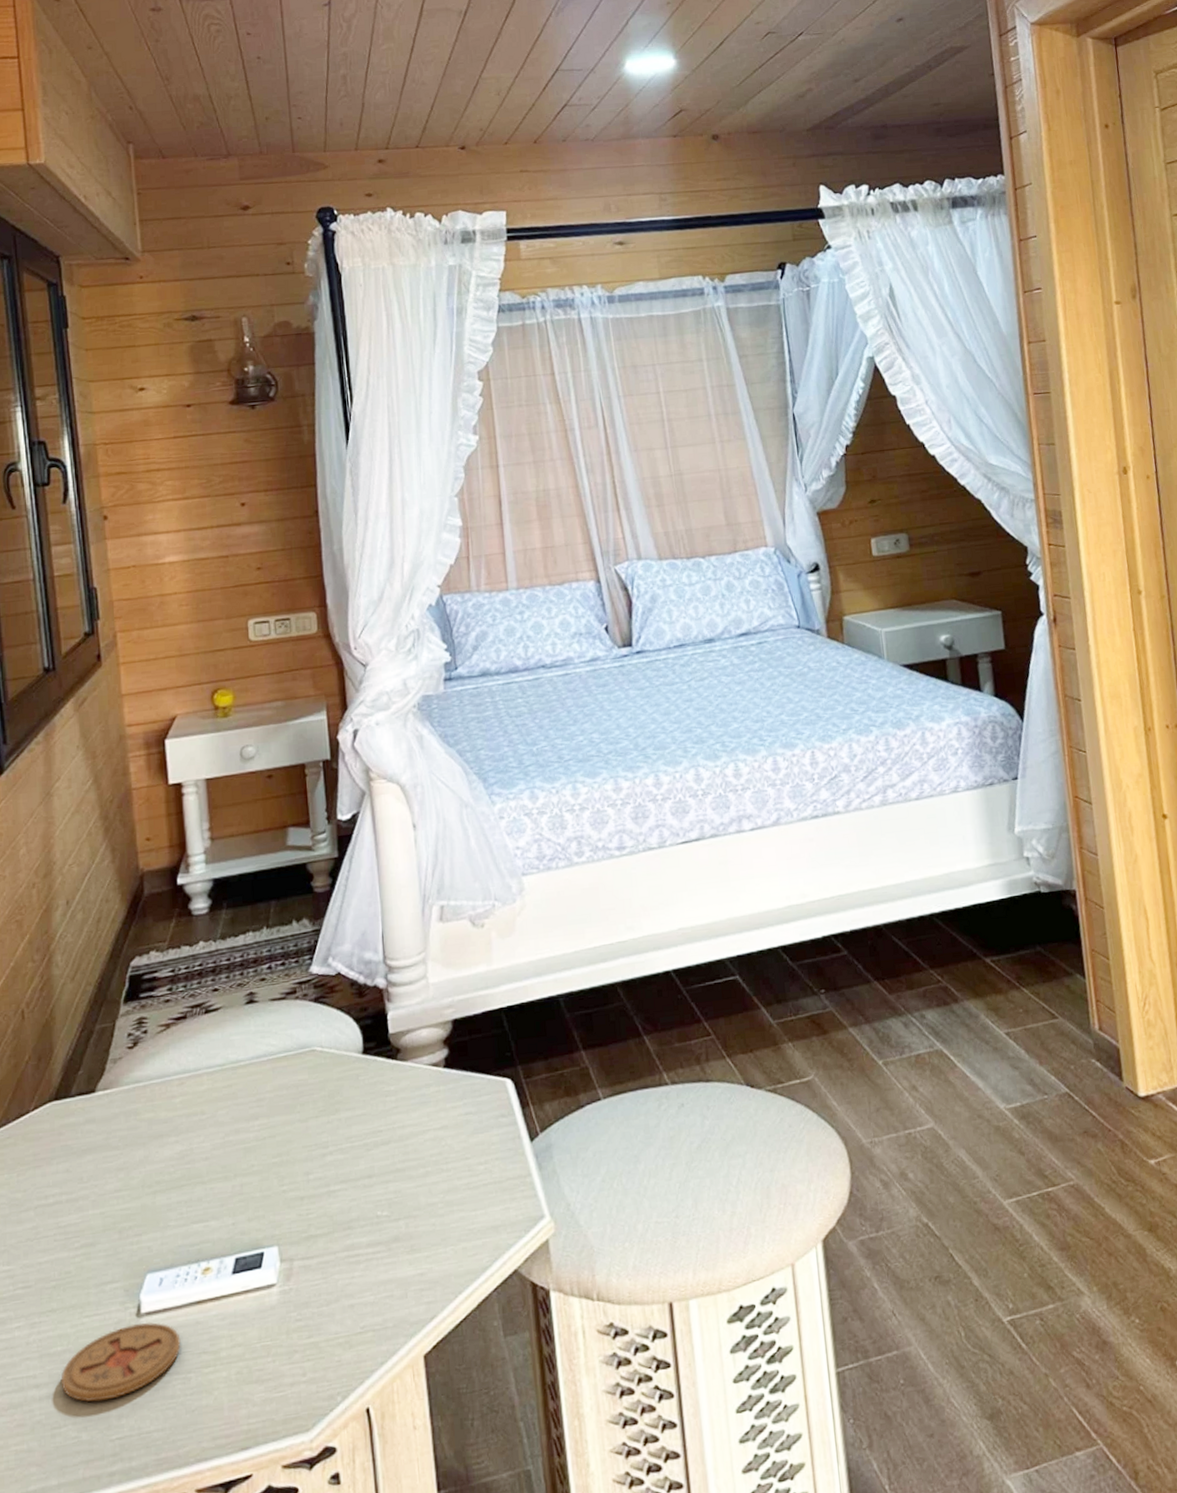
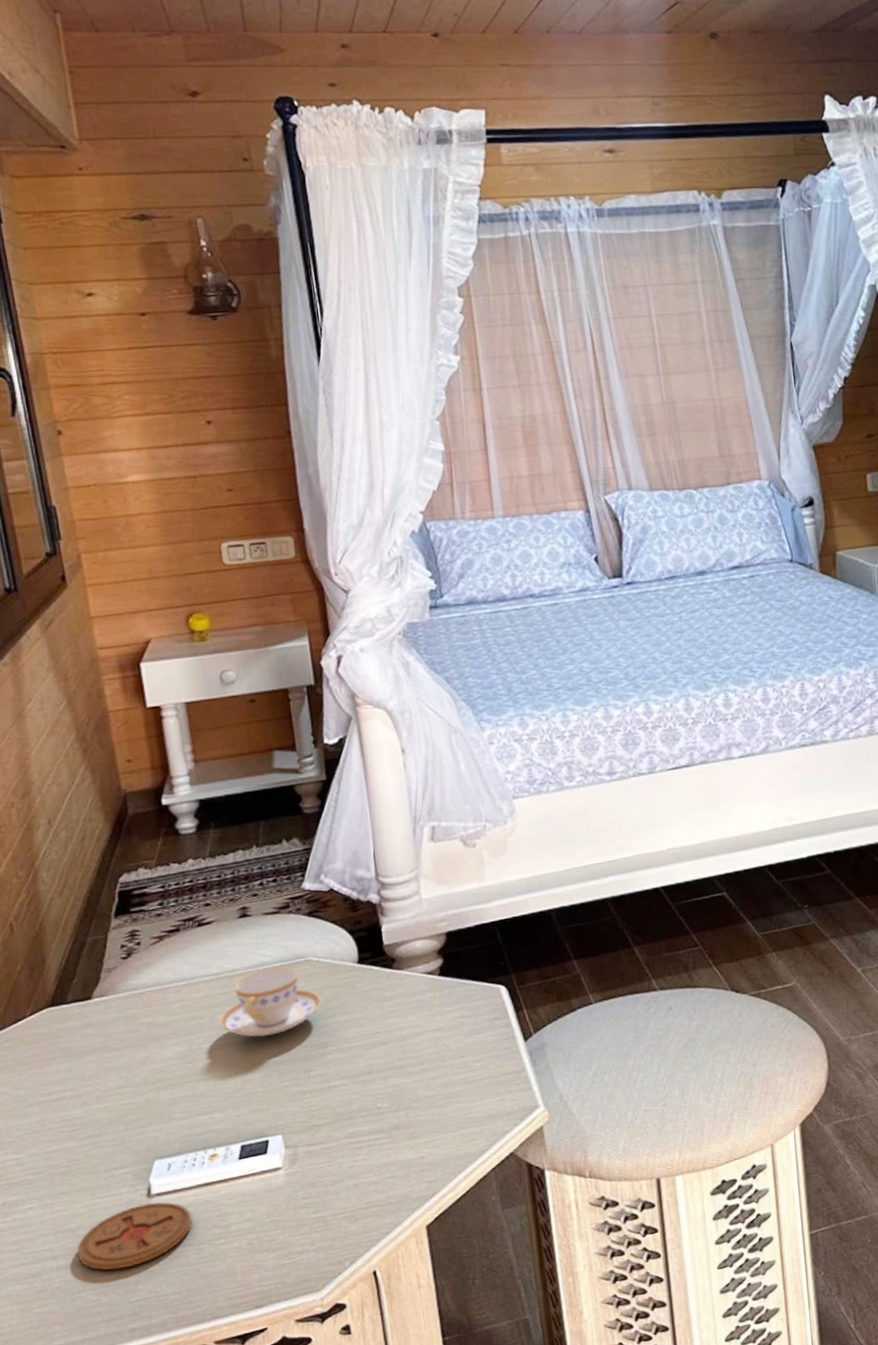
teacup: none [220,1057,324,1135] -> present [219,967,322,1037]

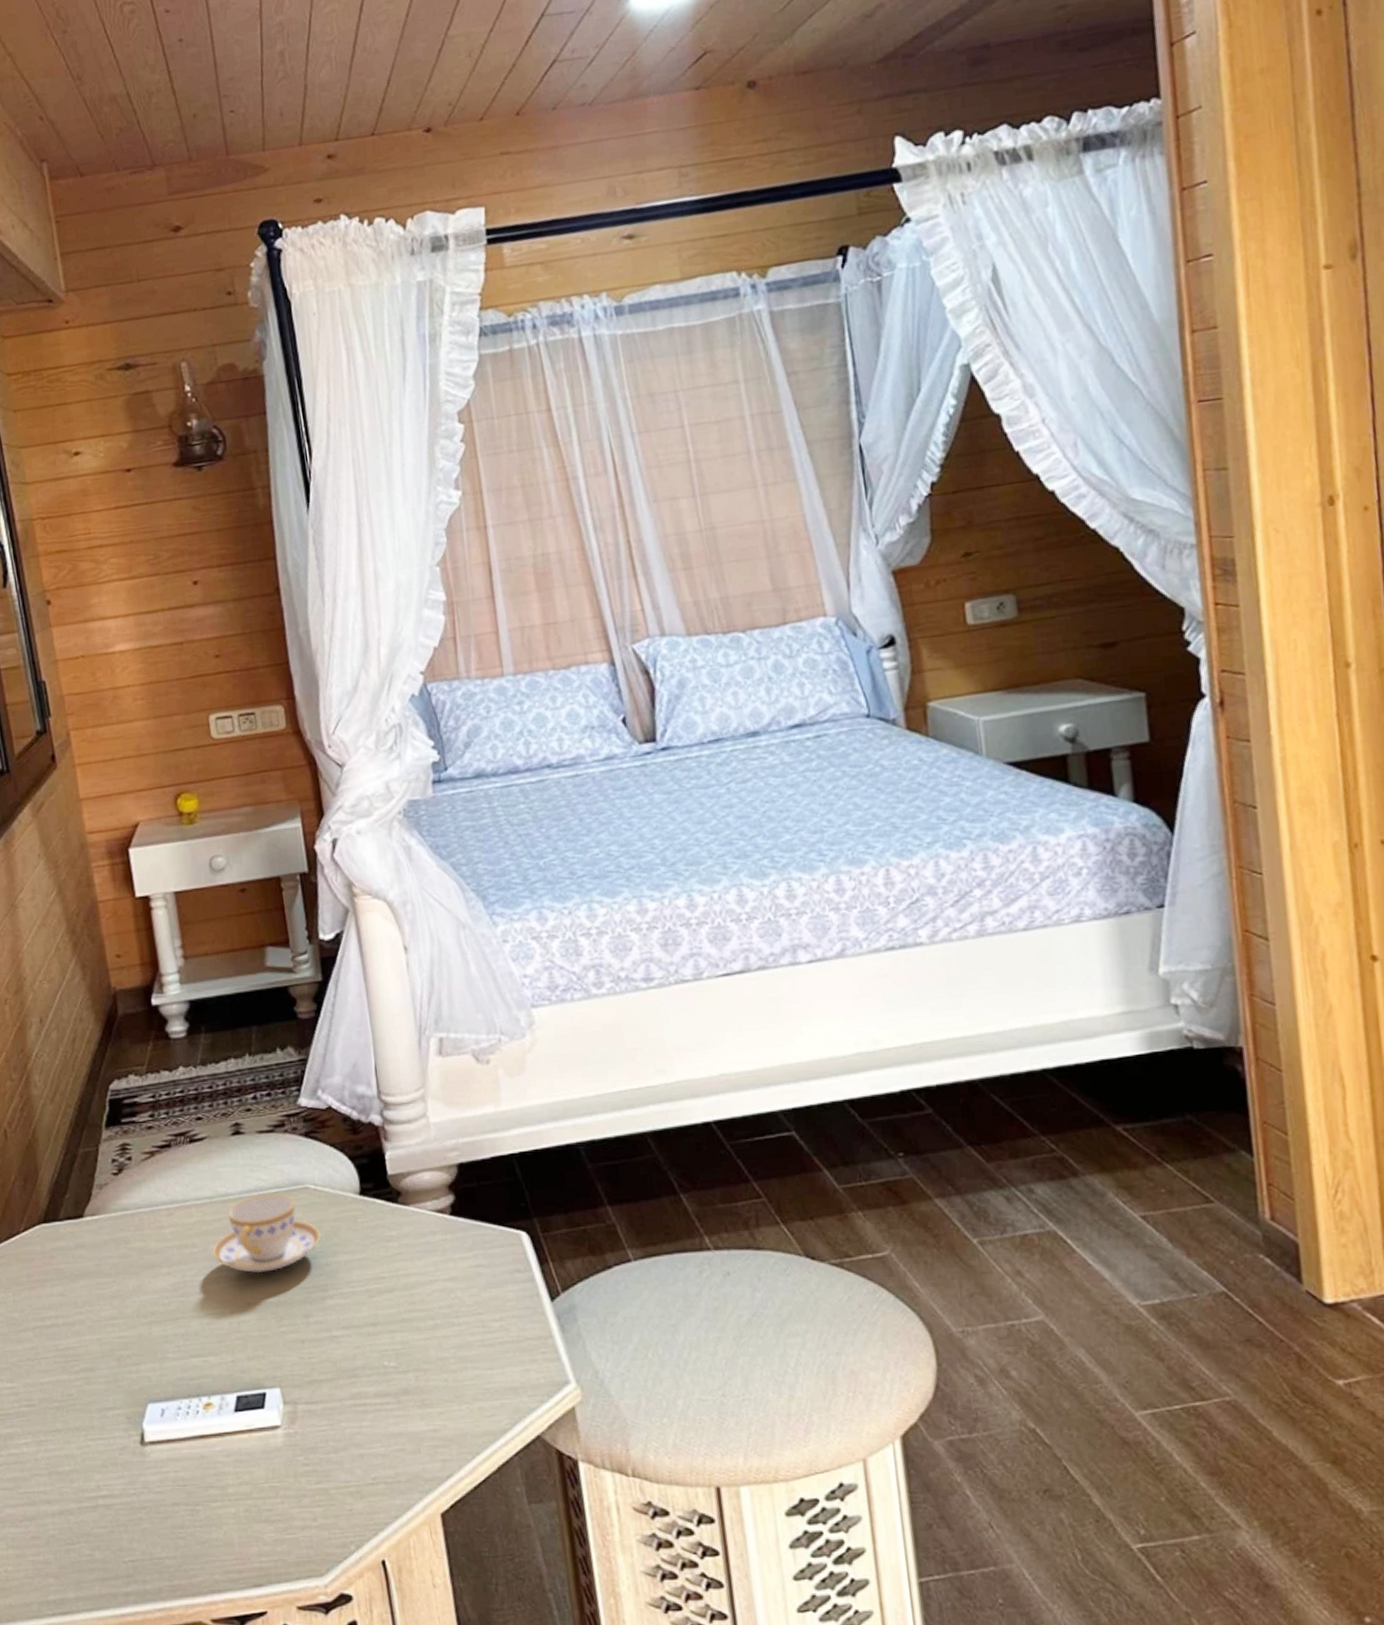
coaster: present [77,1202,193,1271] -> none [70,1452,187,1523]

